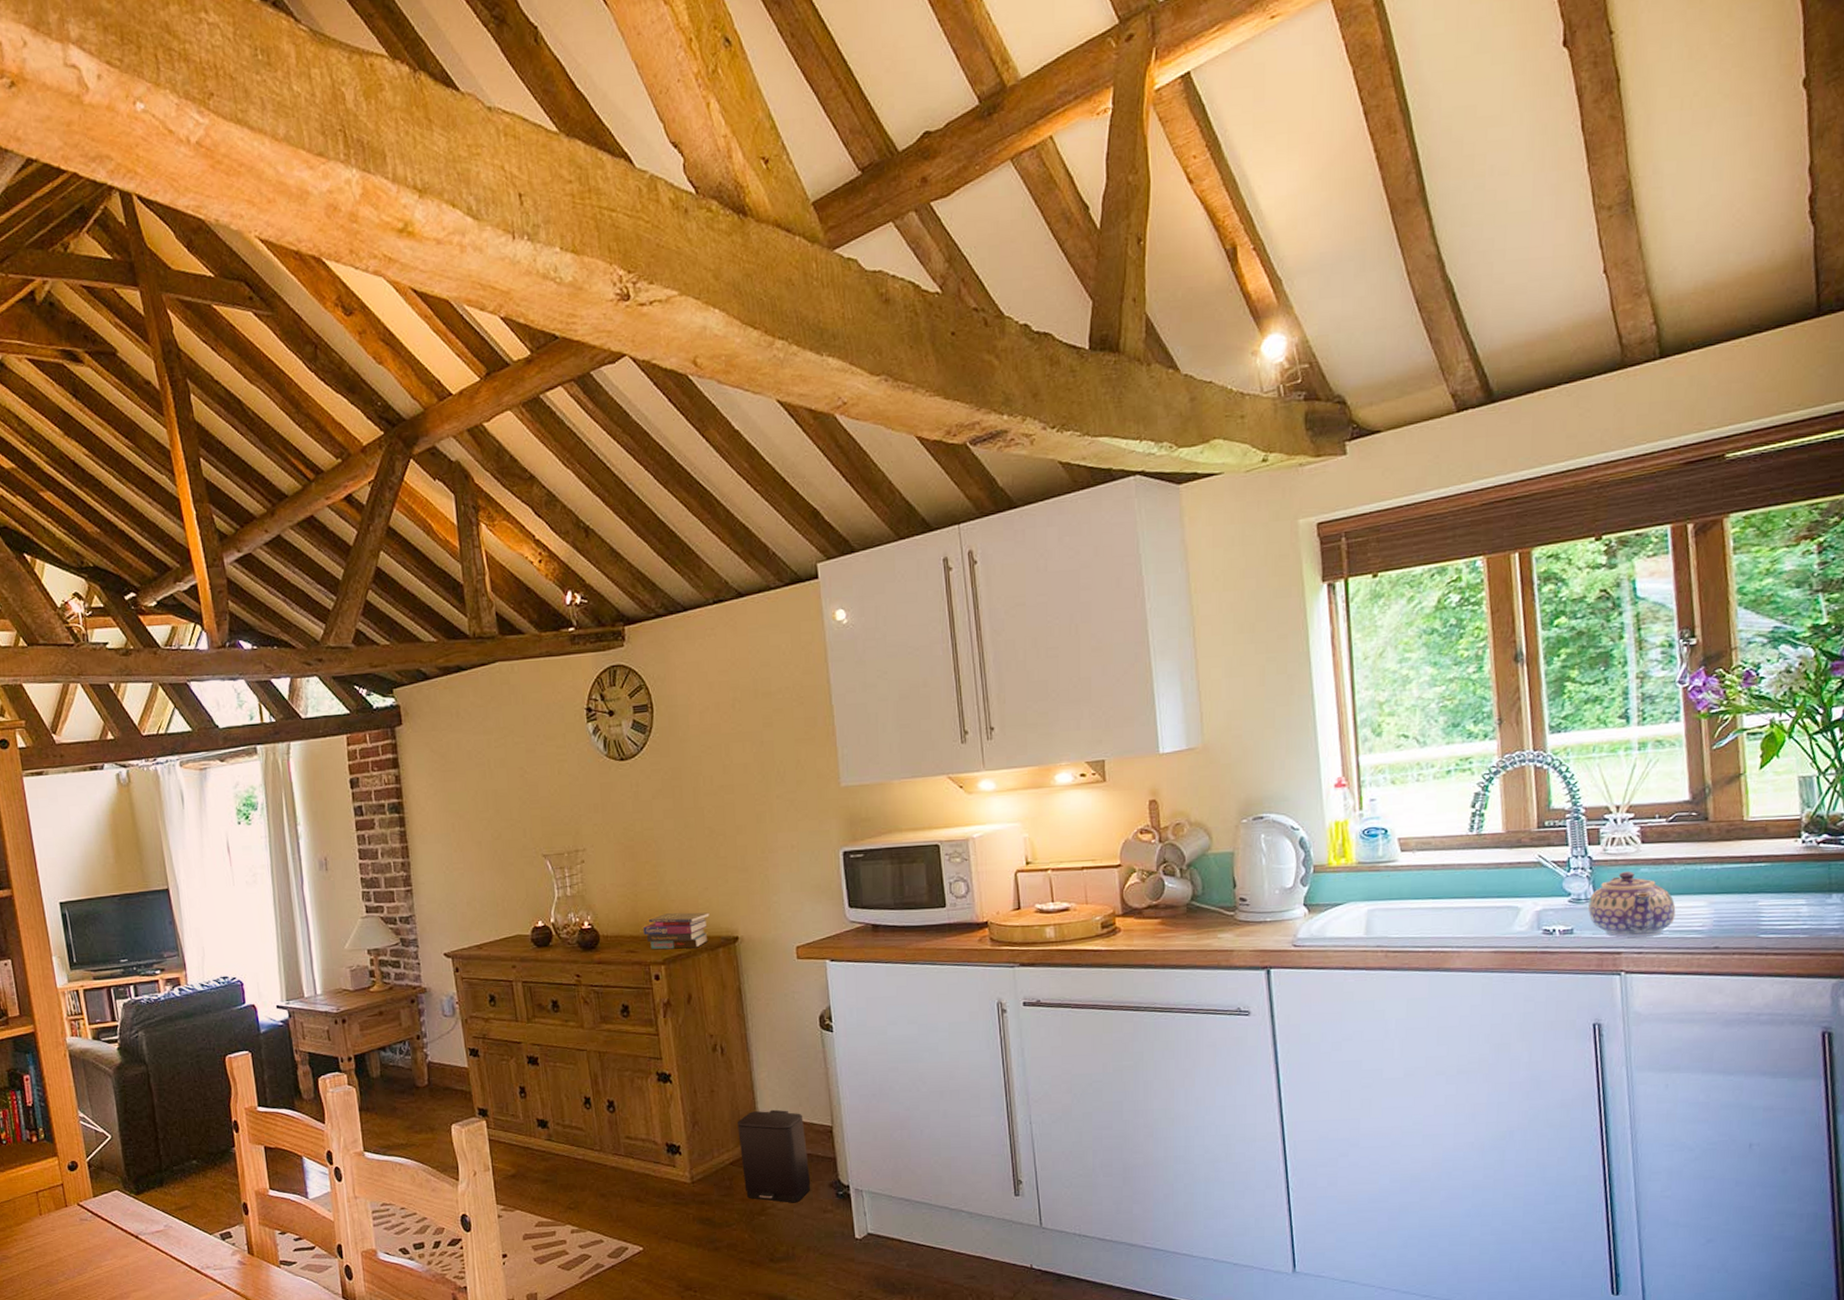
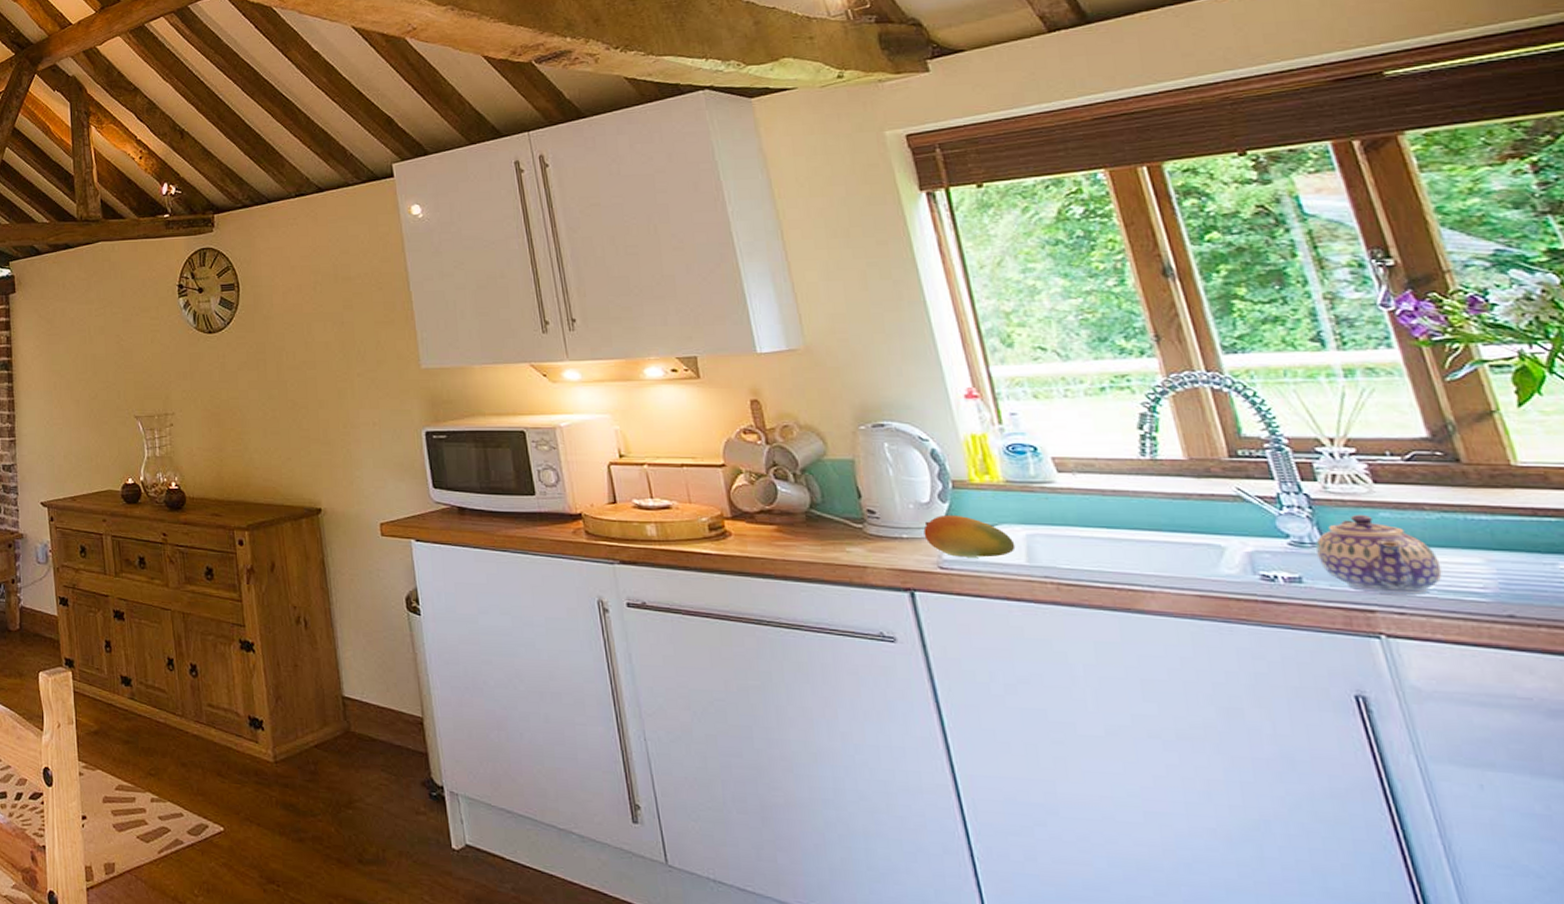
books: present [643,912,710,950] -> none [228,480,293,516]
pedal bin: present [736,1109,811,1203] -> none [321,692,401,799]
fruit: none [1284,896,1358,935] -> present [923,514,1016,558]

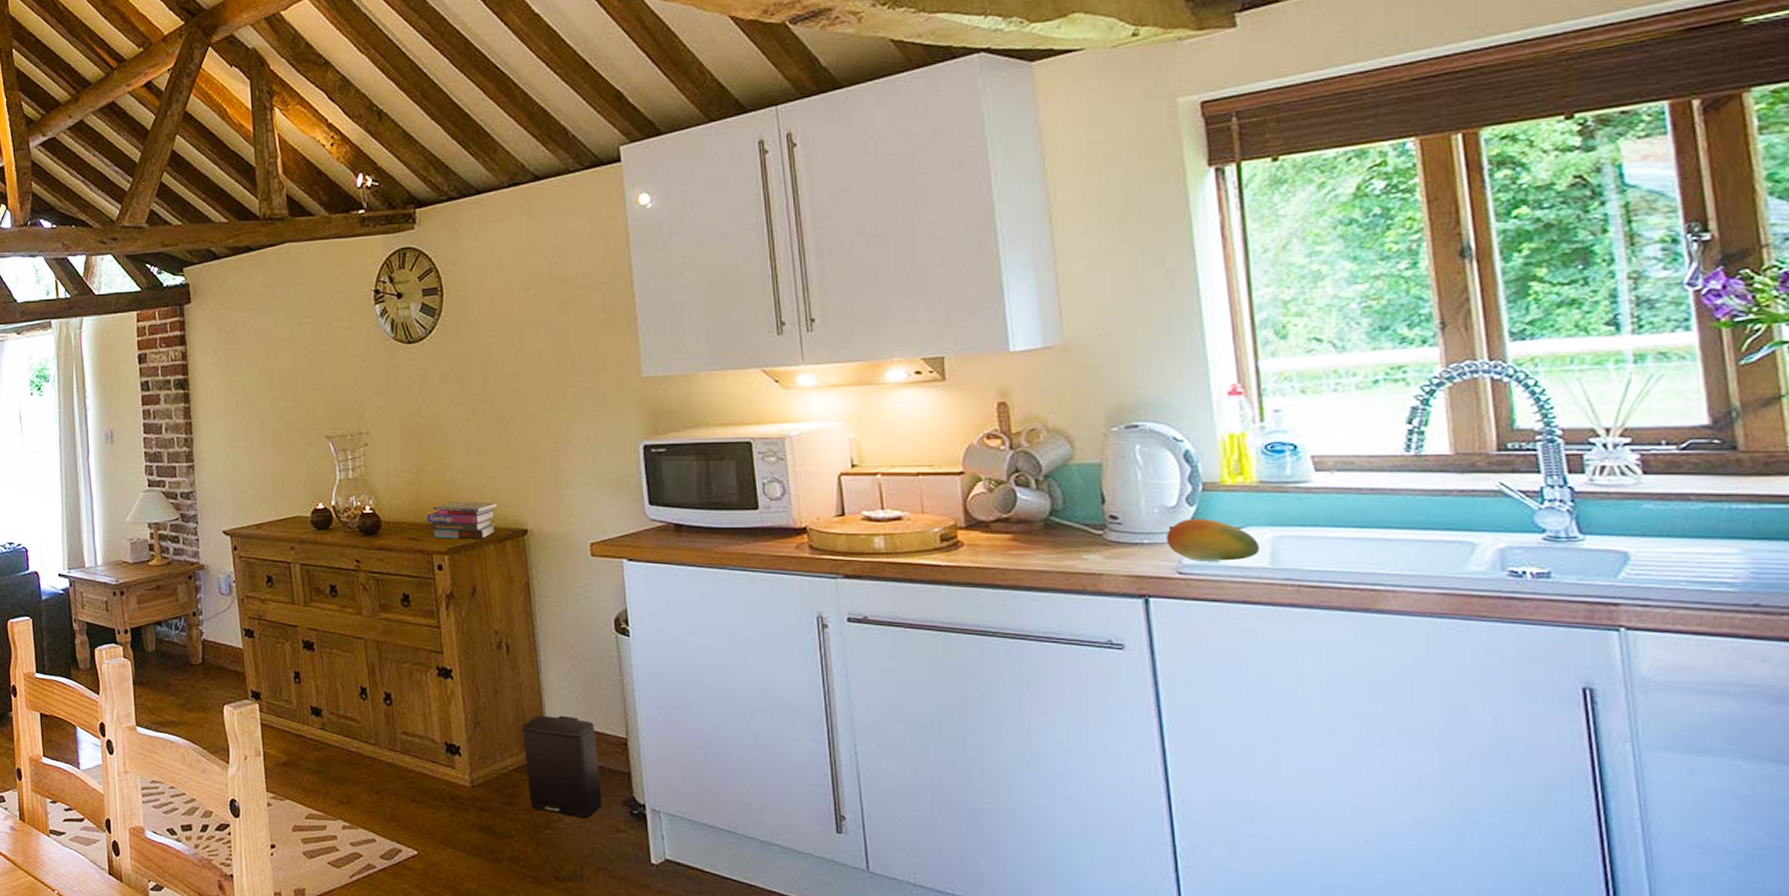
books: none [228,480,293,516] -> present [427,502,497,539]
pedal bin: none [321,692,401,799] -> present [521,715,602,819]
teapot: present [1314,514,1443,595] -> none [1569,506,1695,586]

